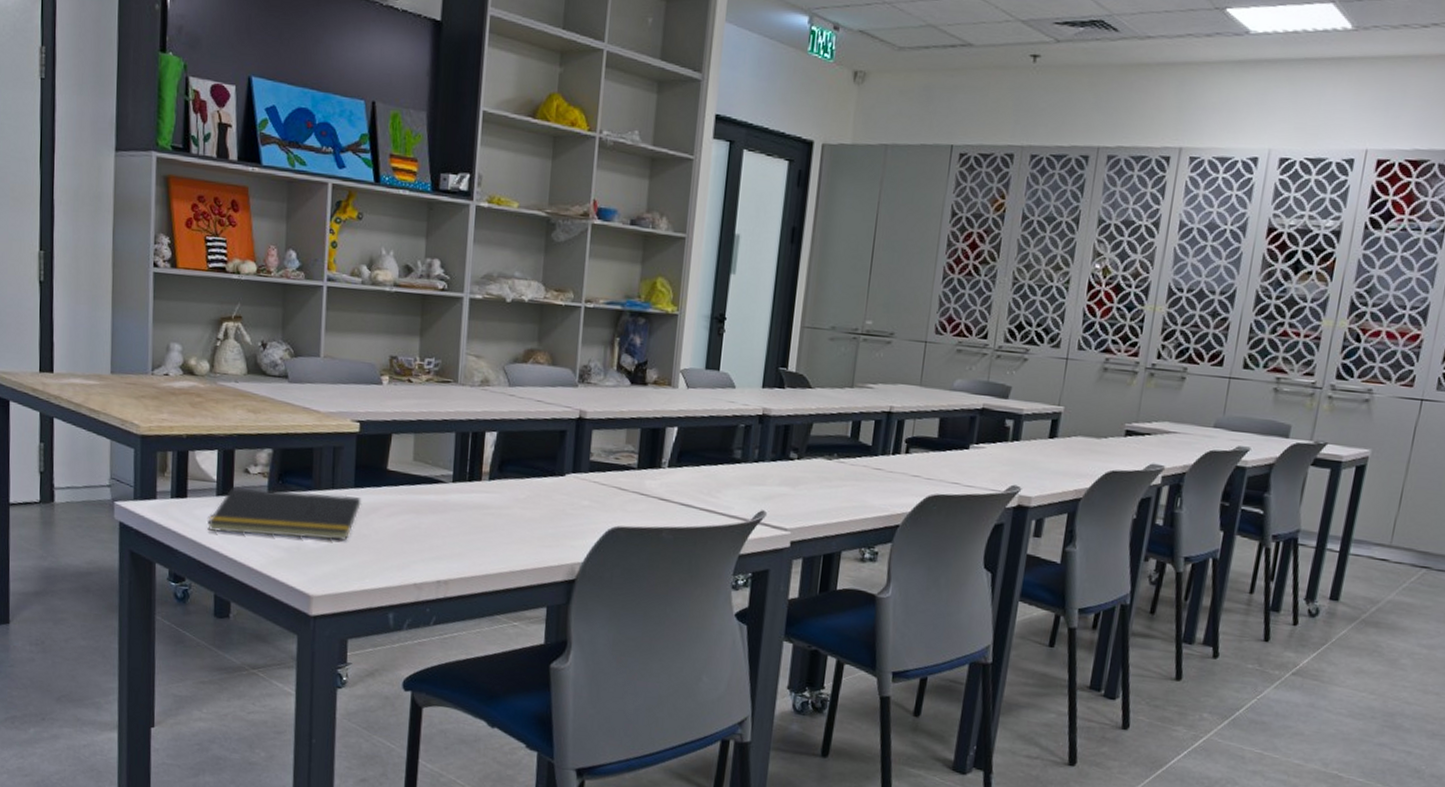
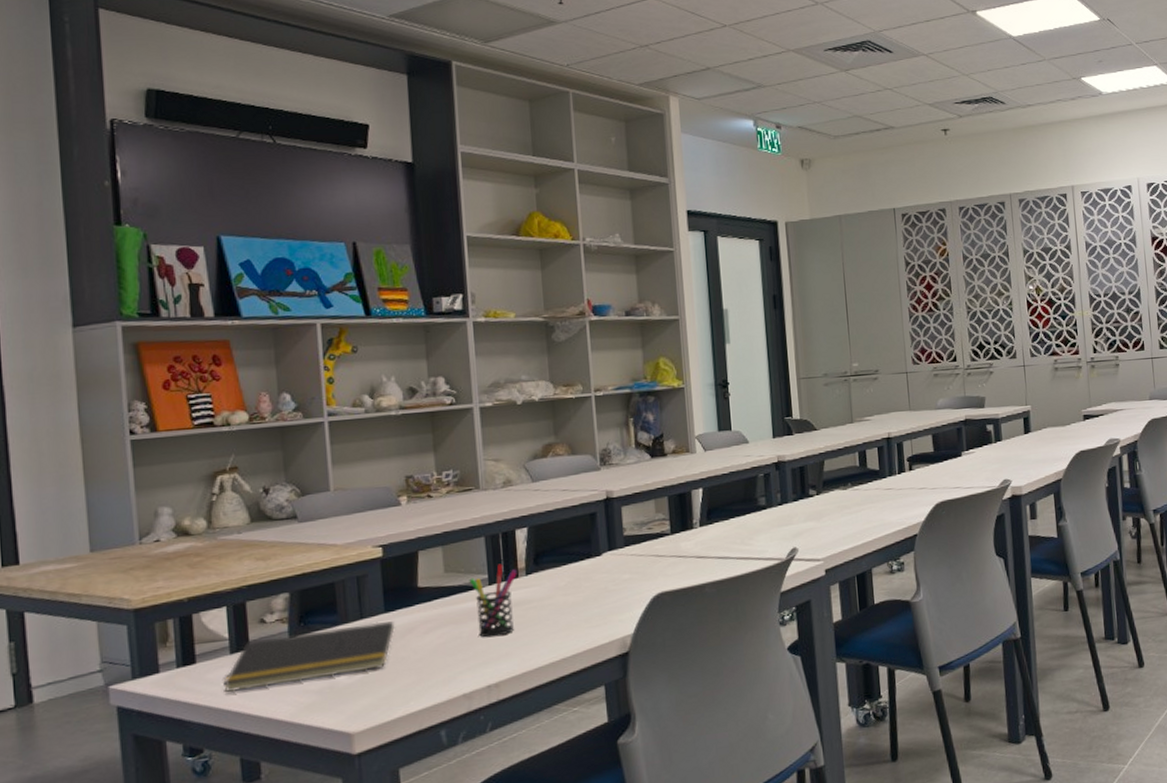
pen holder: none [435,463,481,535] -> present [469,564,517,638]

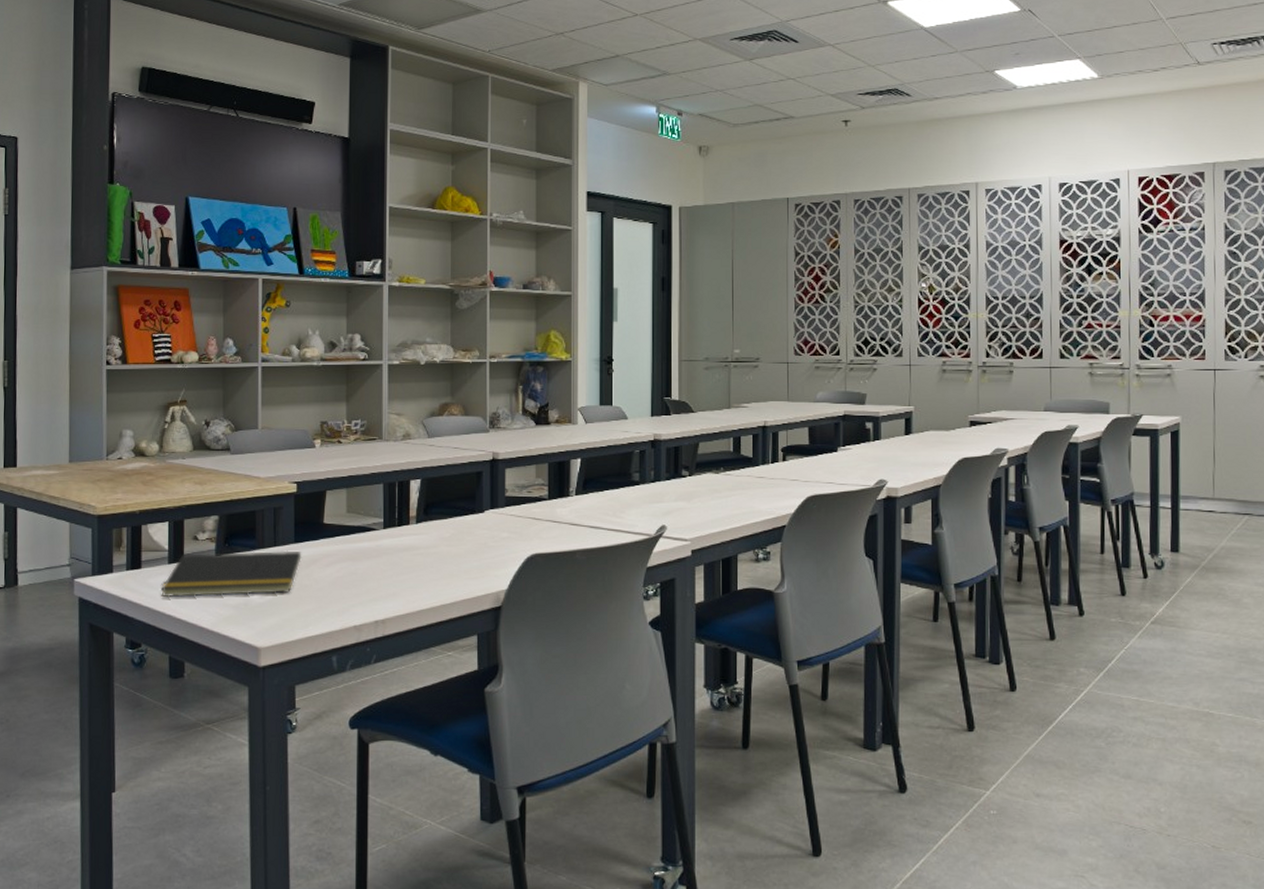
pen holder: present [469,564,517,638] -> none [367,510,409,577]

